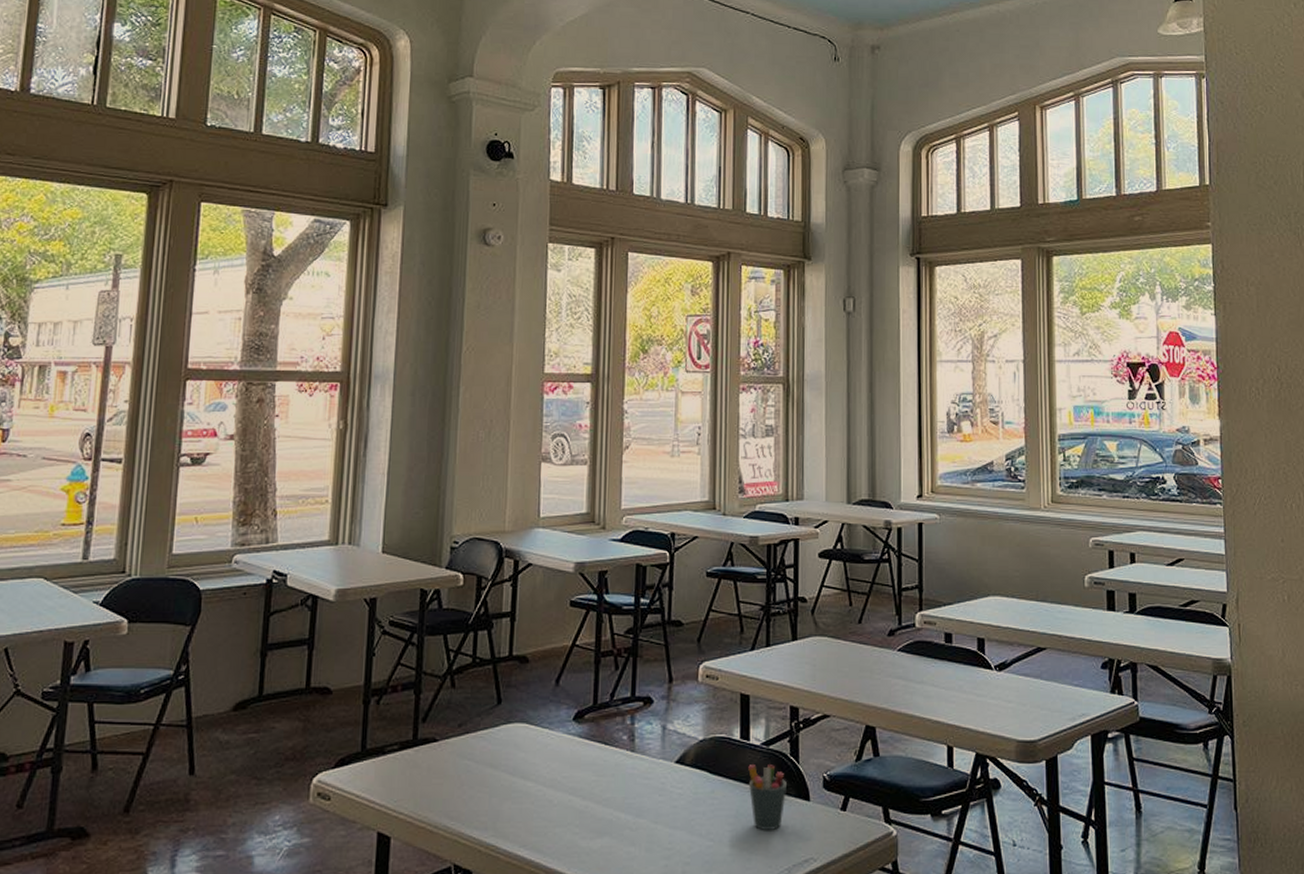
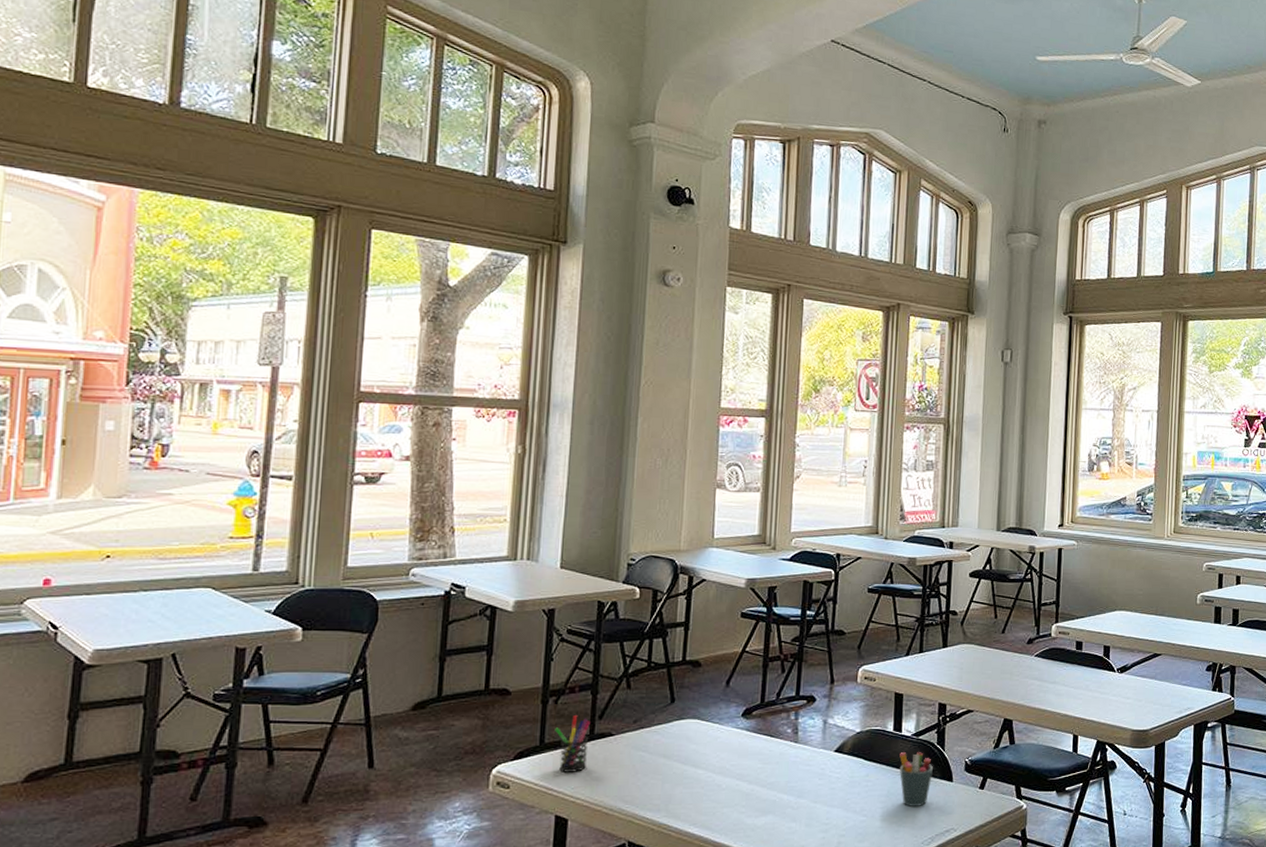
pen holder: none [377,718,413,783] -> present [555,715,590,772]

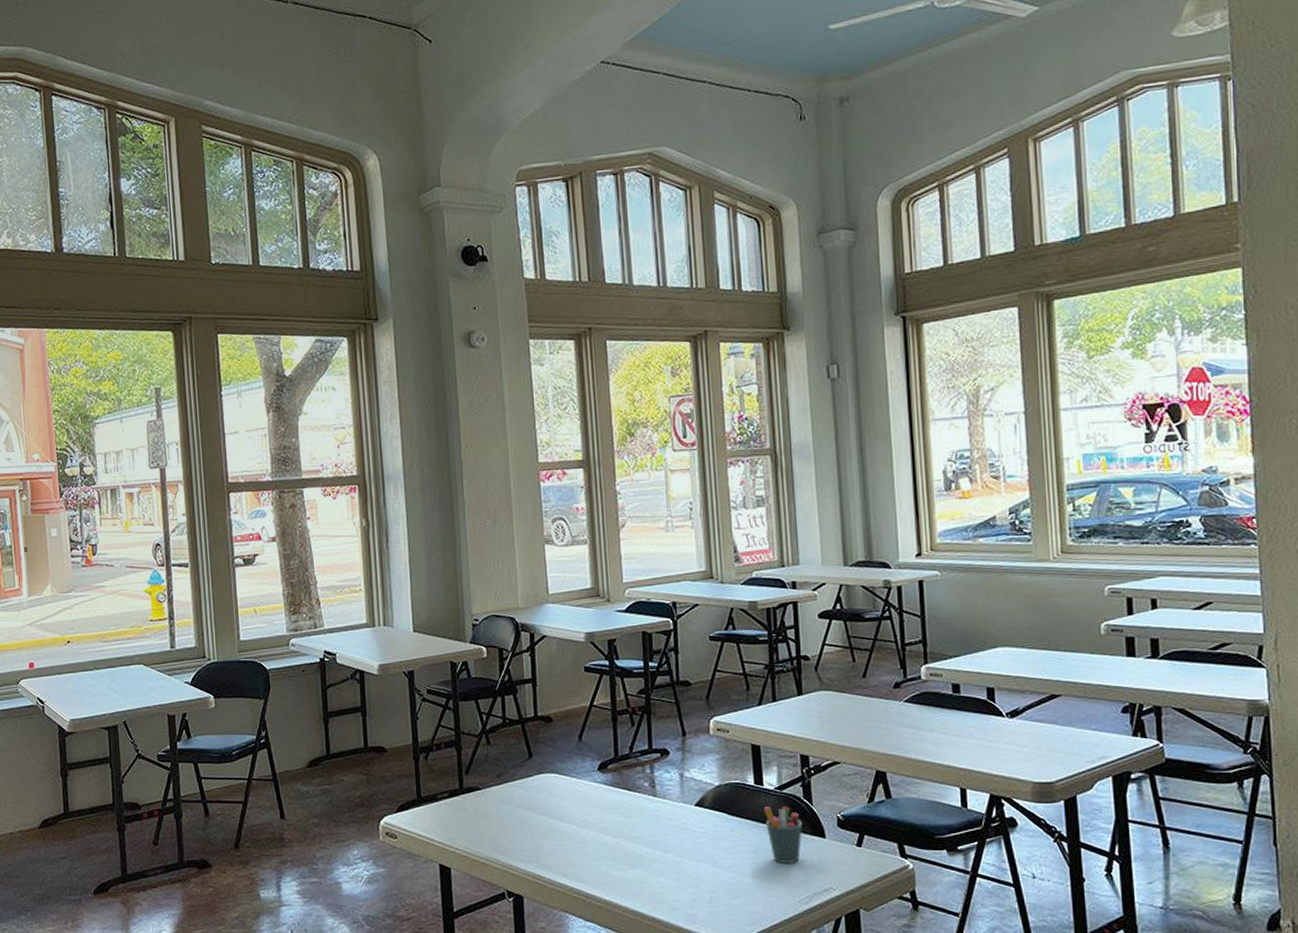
pen holder: present [555,715,590,772] -> none [428,771,461,824]

